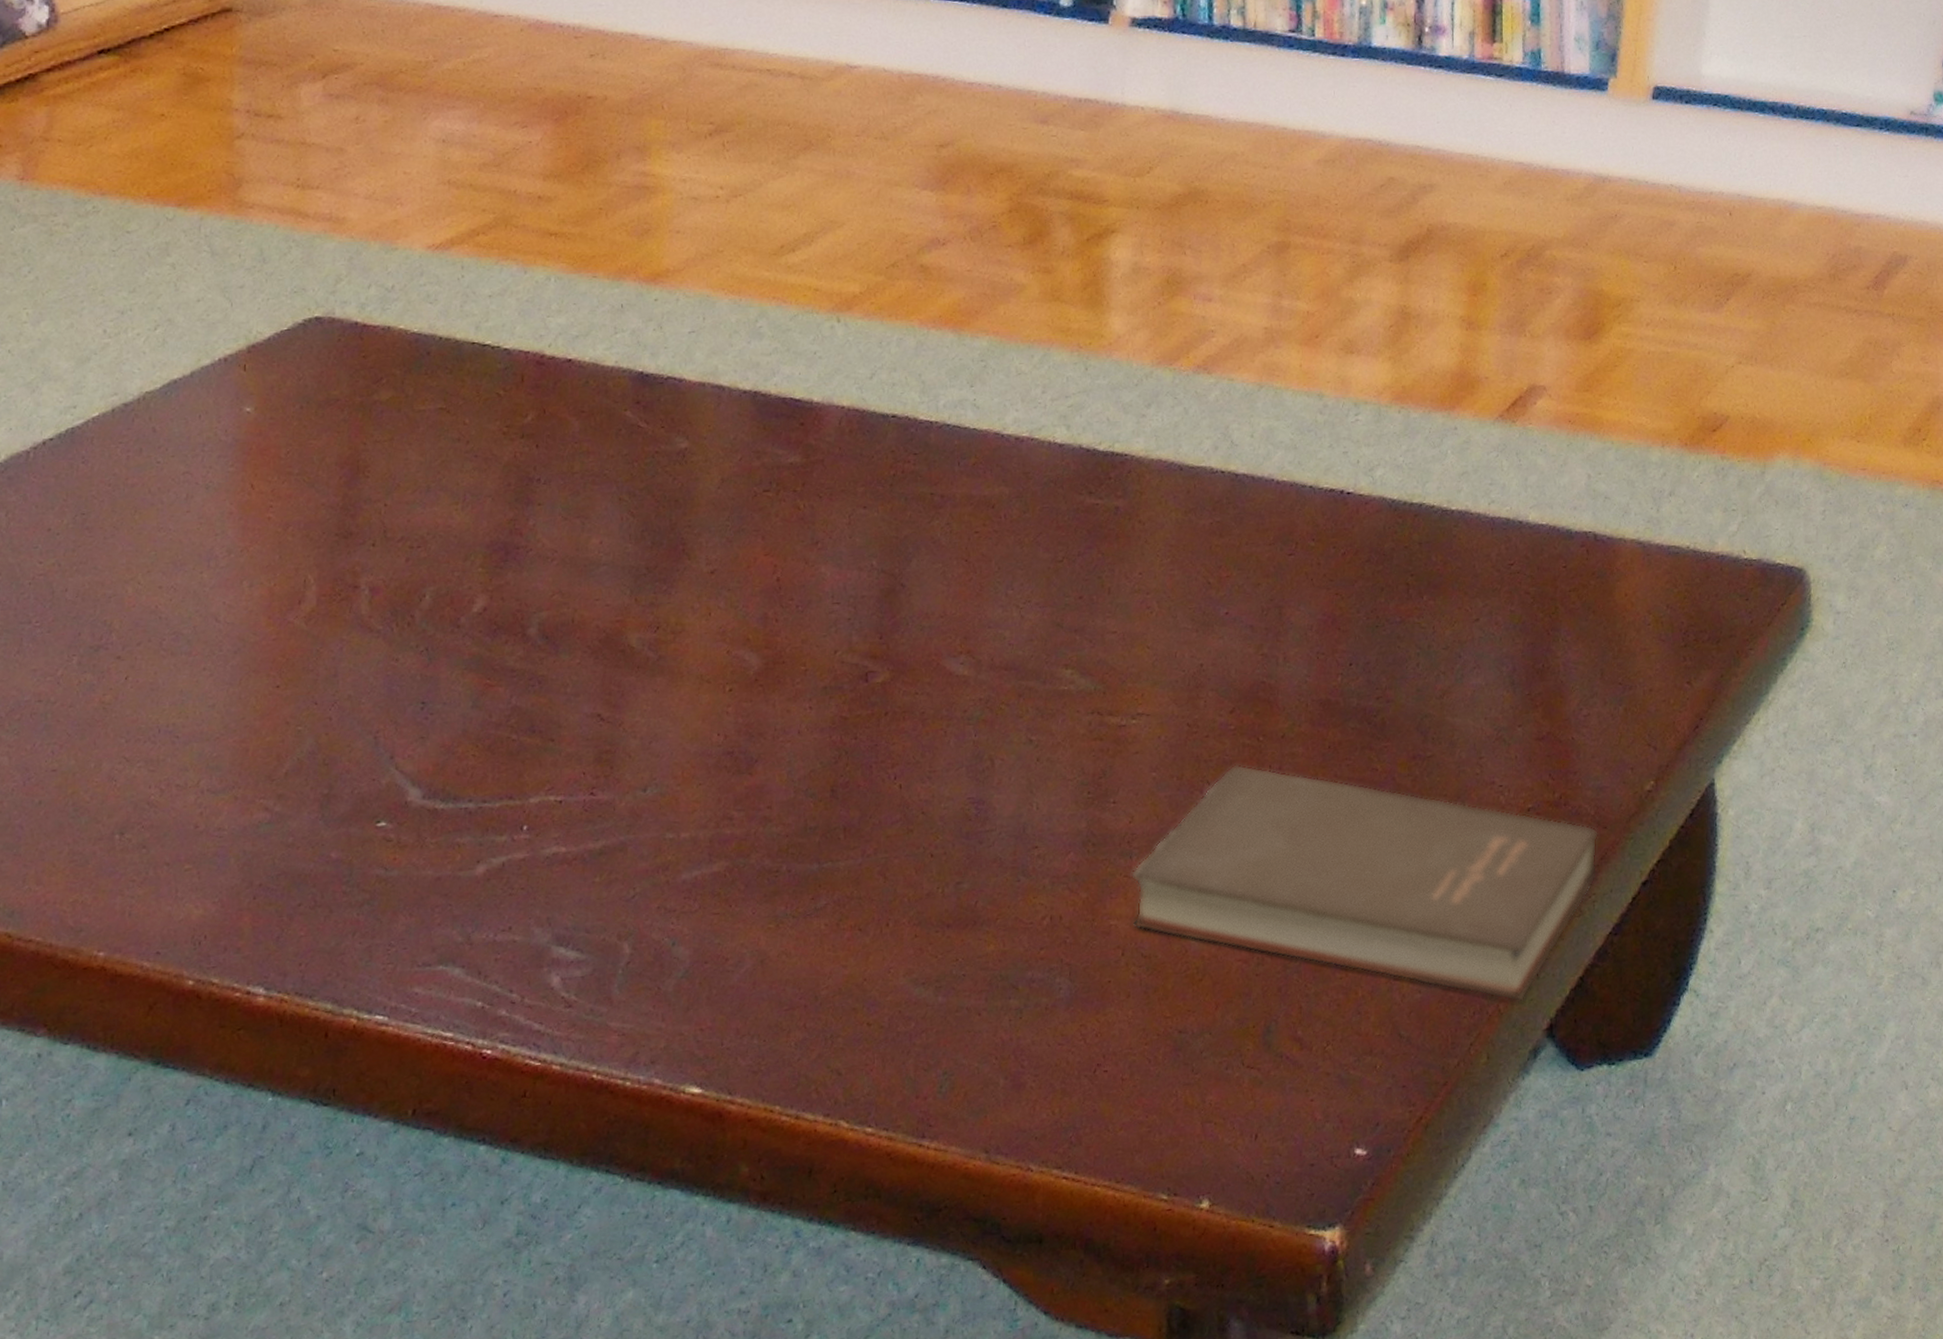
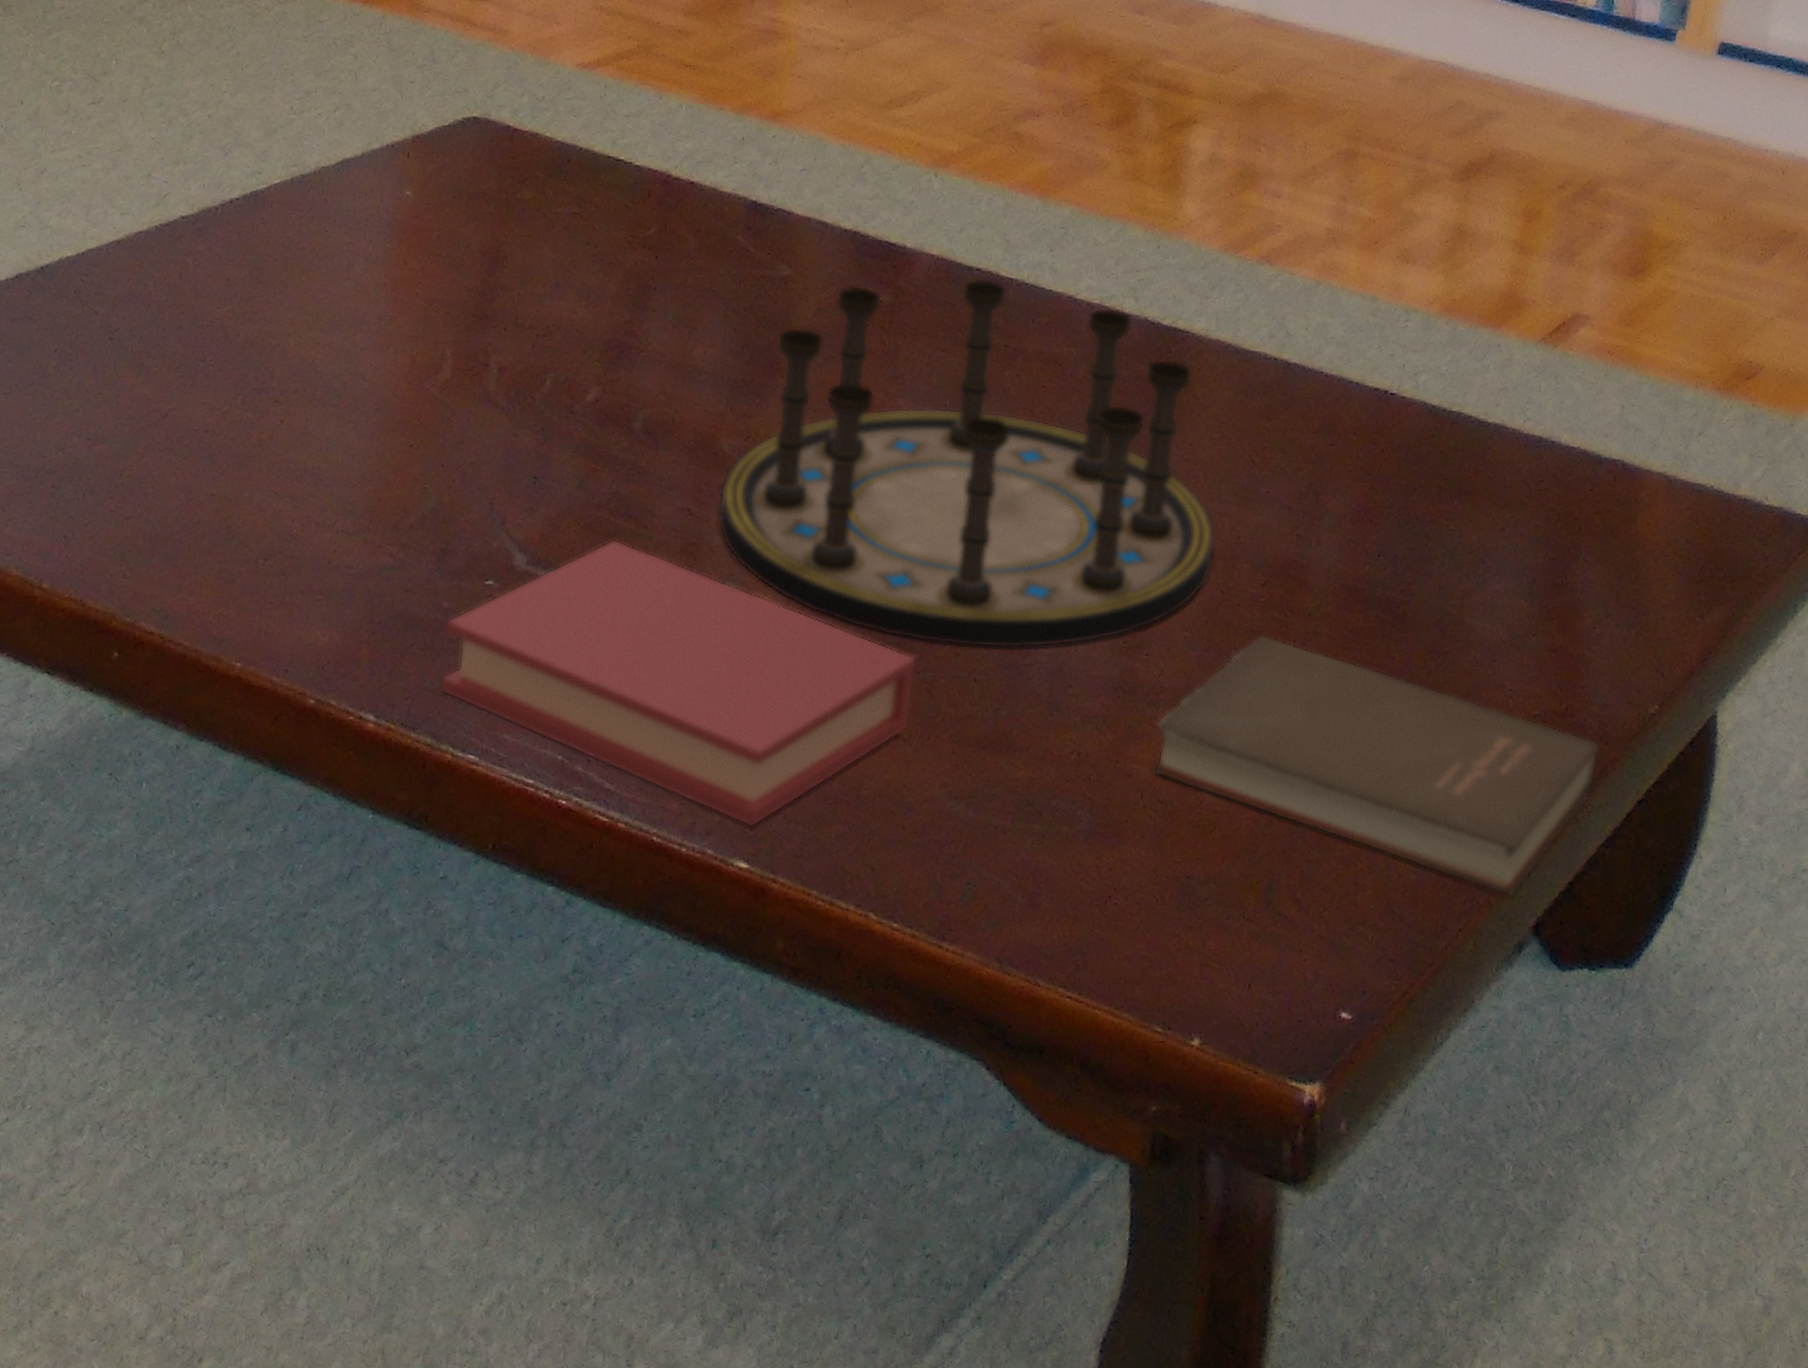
book: none [335,757,867,1049] -> present [439,539,917,828]
board game: none [631,424,1177,822] -> present [717,278,1216,649]

